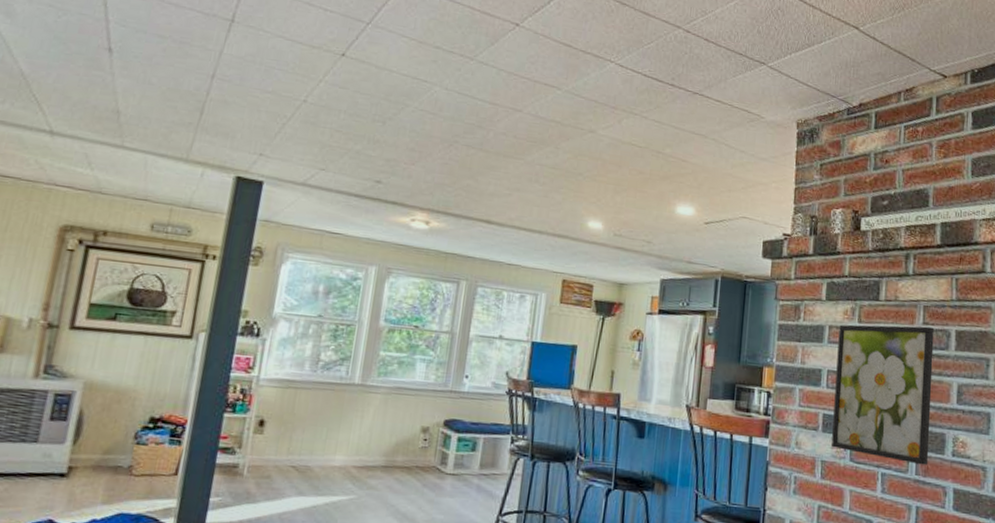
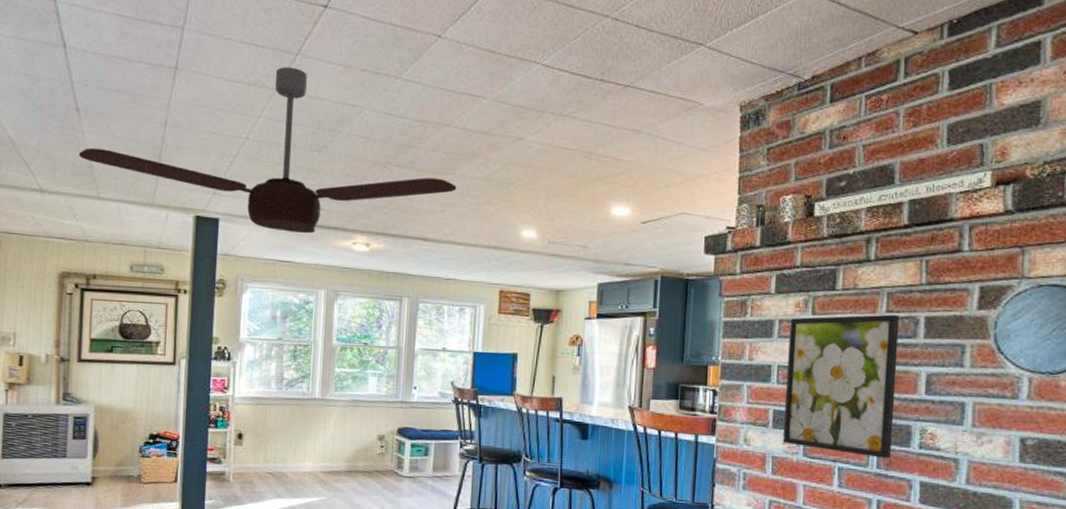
ceiling fan: none [104,34,525,207] -> present [78,67,457,234]

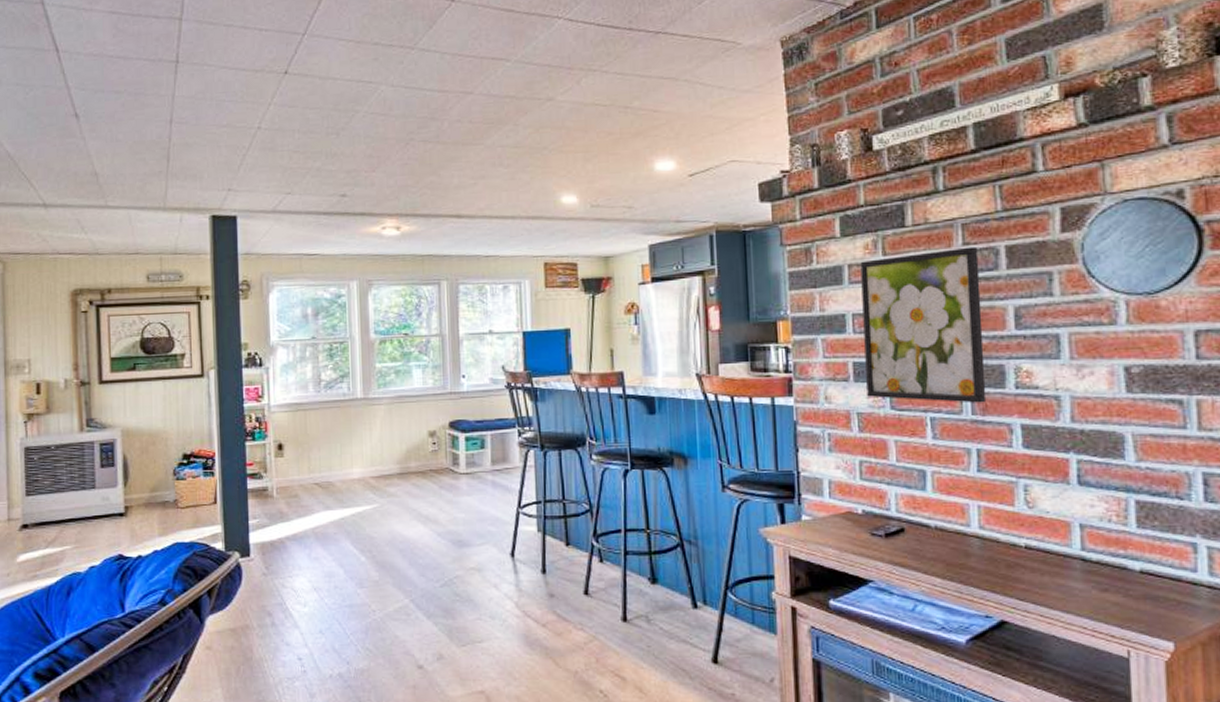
ceiling fan: present [78,67,457,234] -> none [81,48,487,224]

